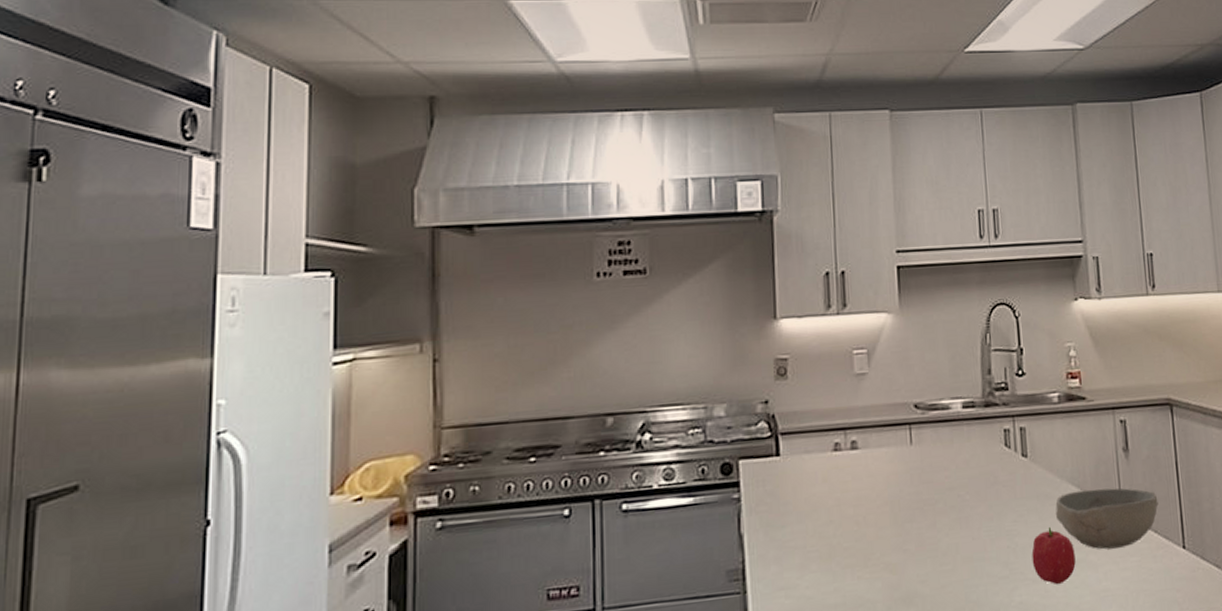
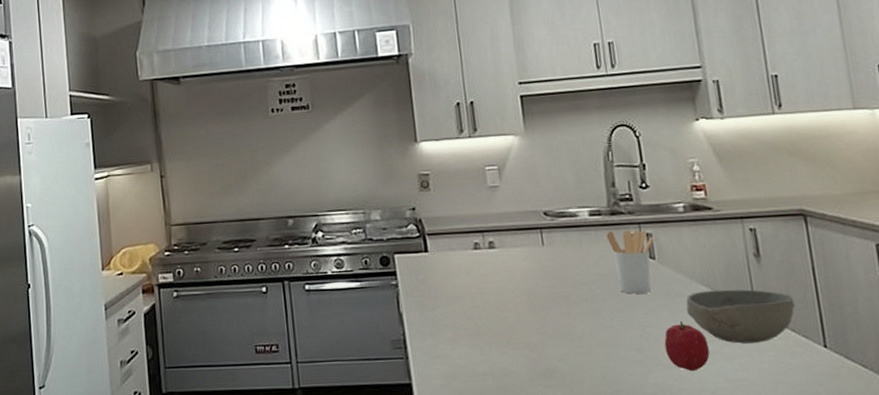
utensil holder: none [978,424,1028,499] -> present [606,230,654,294]

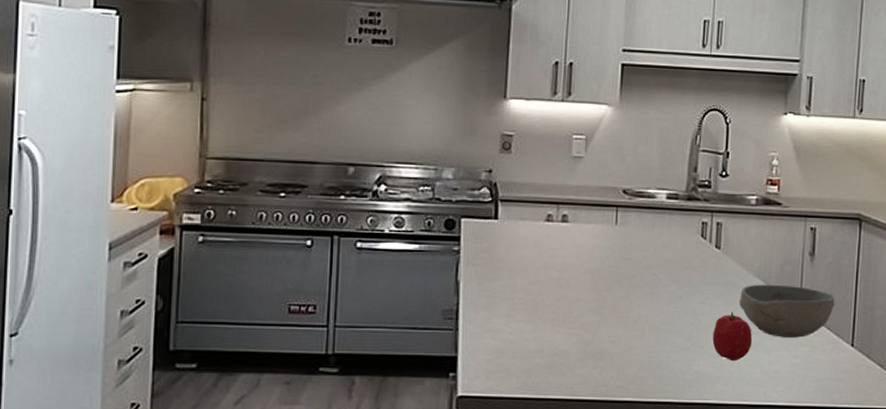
utensil holder: present [606,230,654,294] -> none [679,217,723,282]

